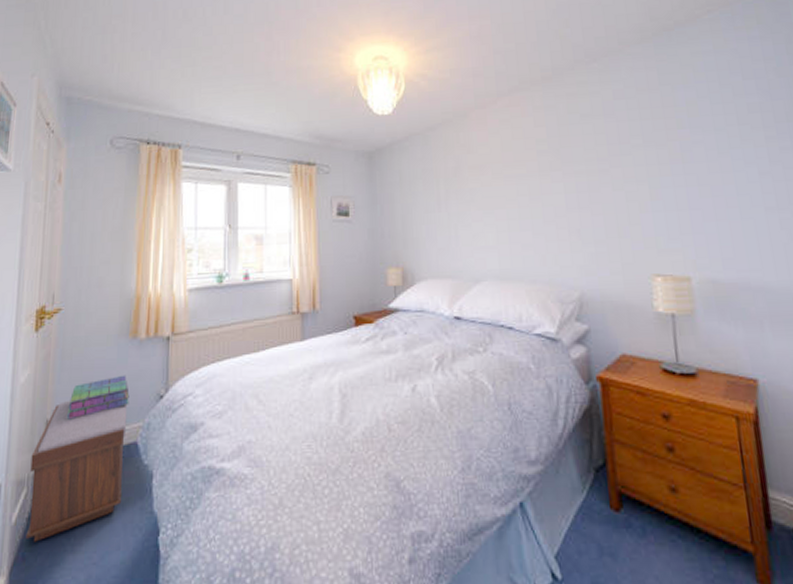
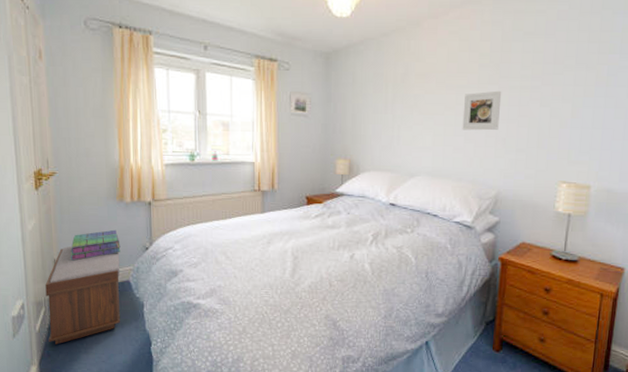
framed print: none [526,177,570,224] -> present [462,90,502,131]

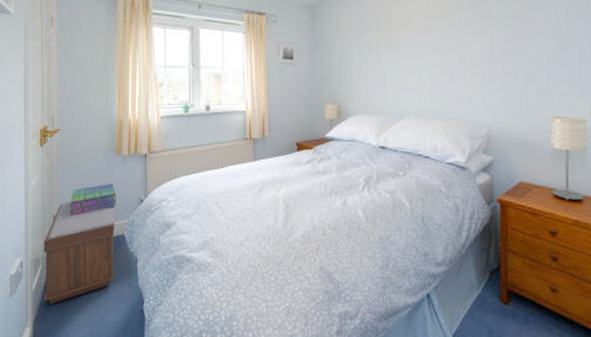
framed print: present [462,90,502,131] -> none [446,30,484,70]

